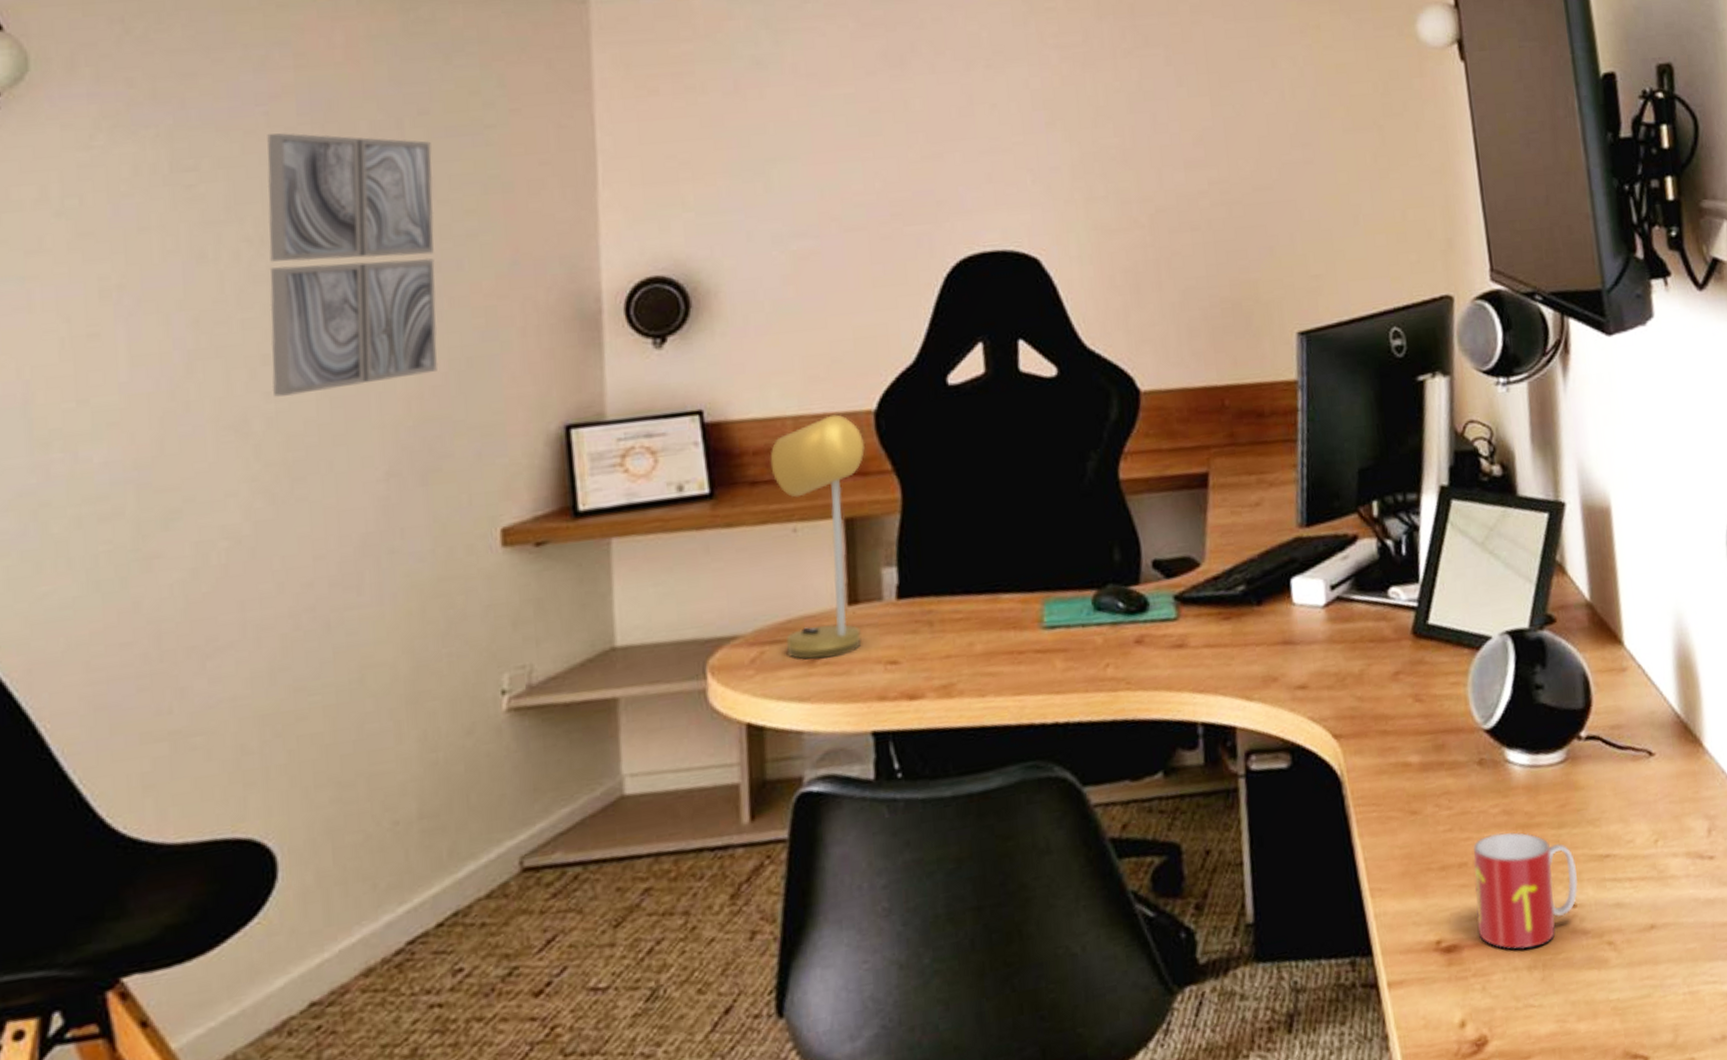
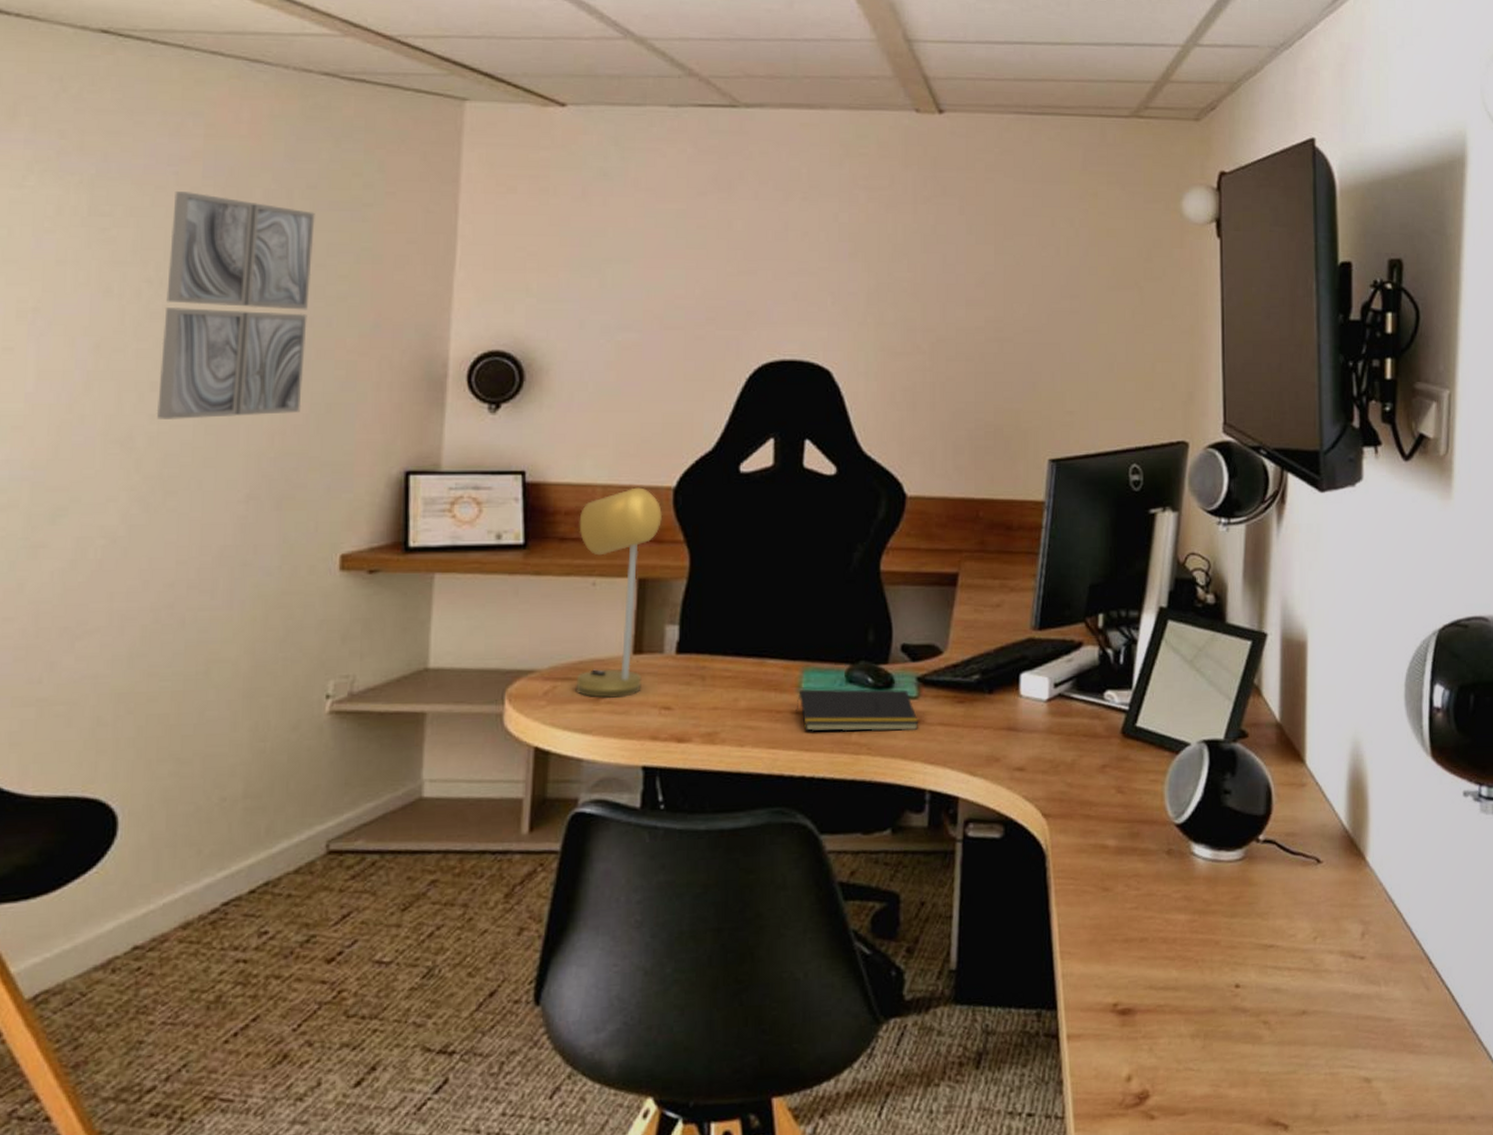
notepad: none [1040,611,1182,671] -> present [796,688,918,732]
mug: present [1473,832,1578,949] -> none [1151,915,1243,1019]

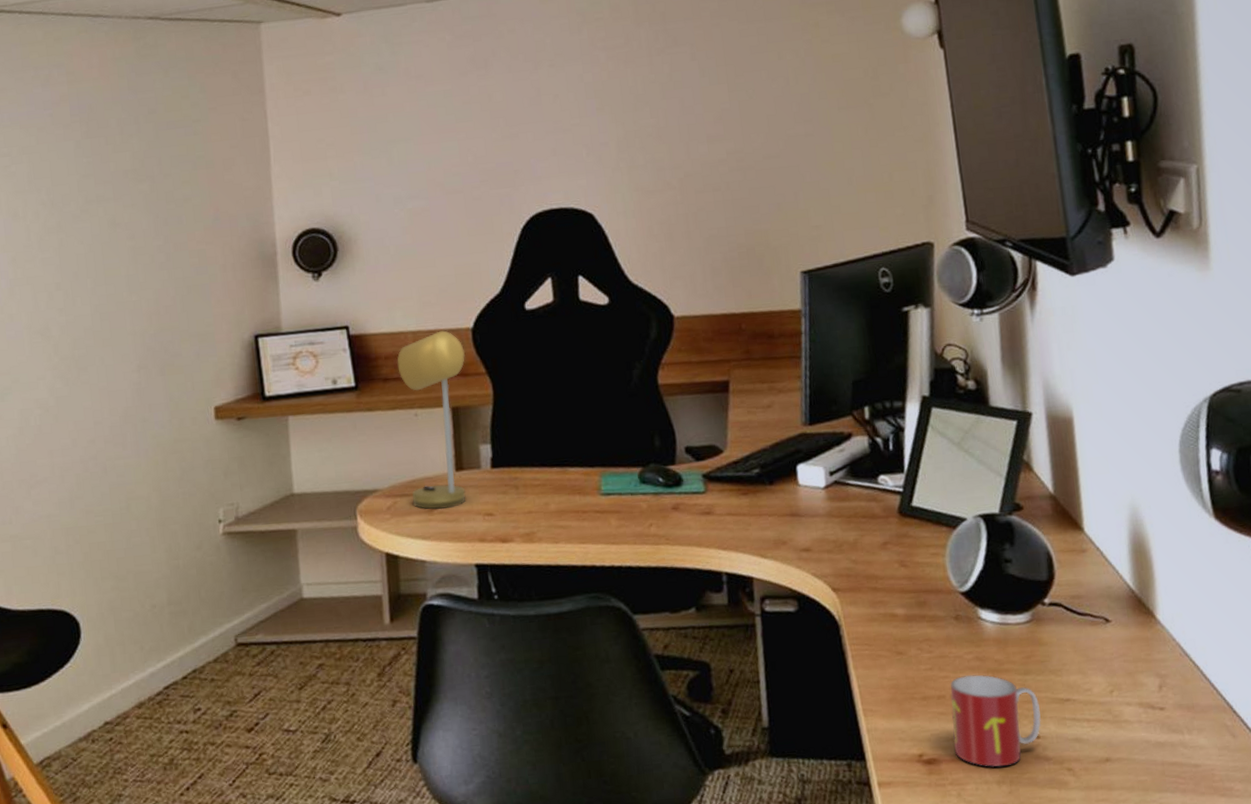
wall art: present [156,191,315,419] -> none [52,129,169,312]
notepad: present [796,688,918,732] -> none [599,486,709,528]
mug: none [1151,915,1243,1019] -> present [950,674,1042,767]

